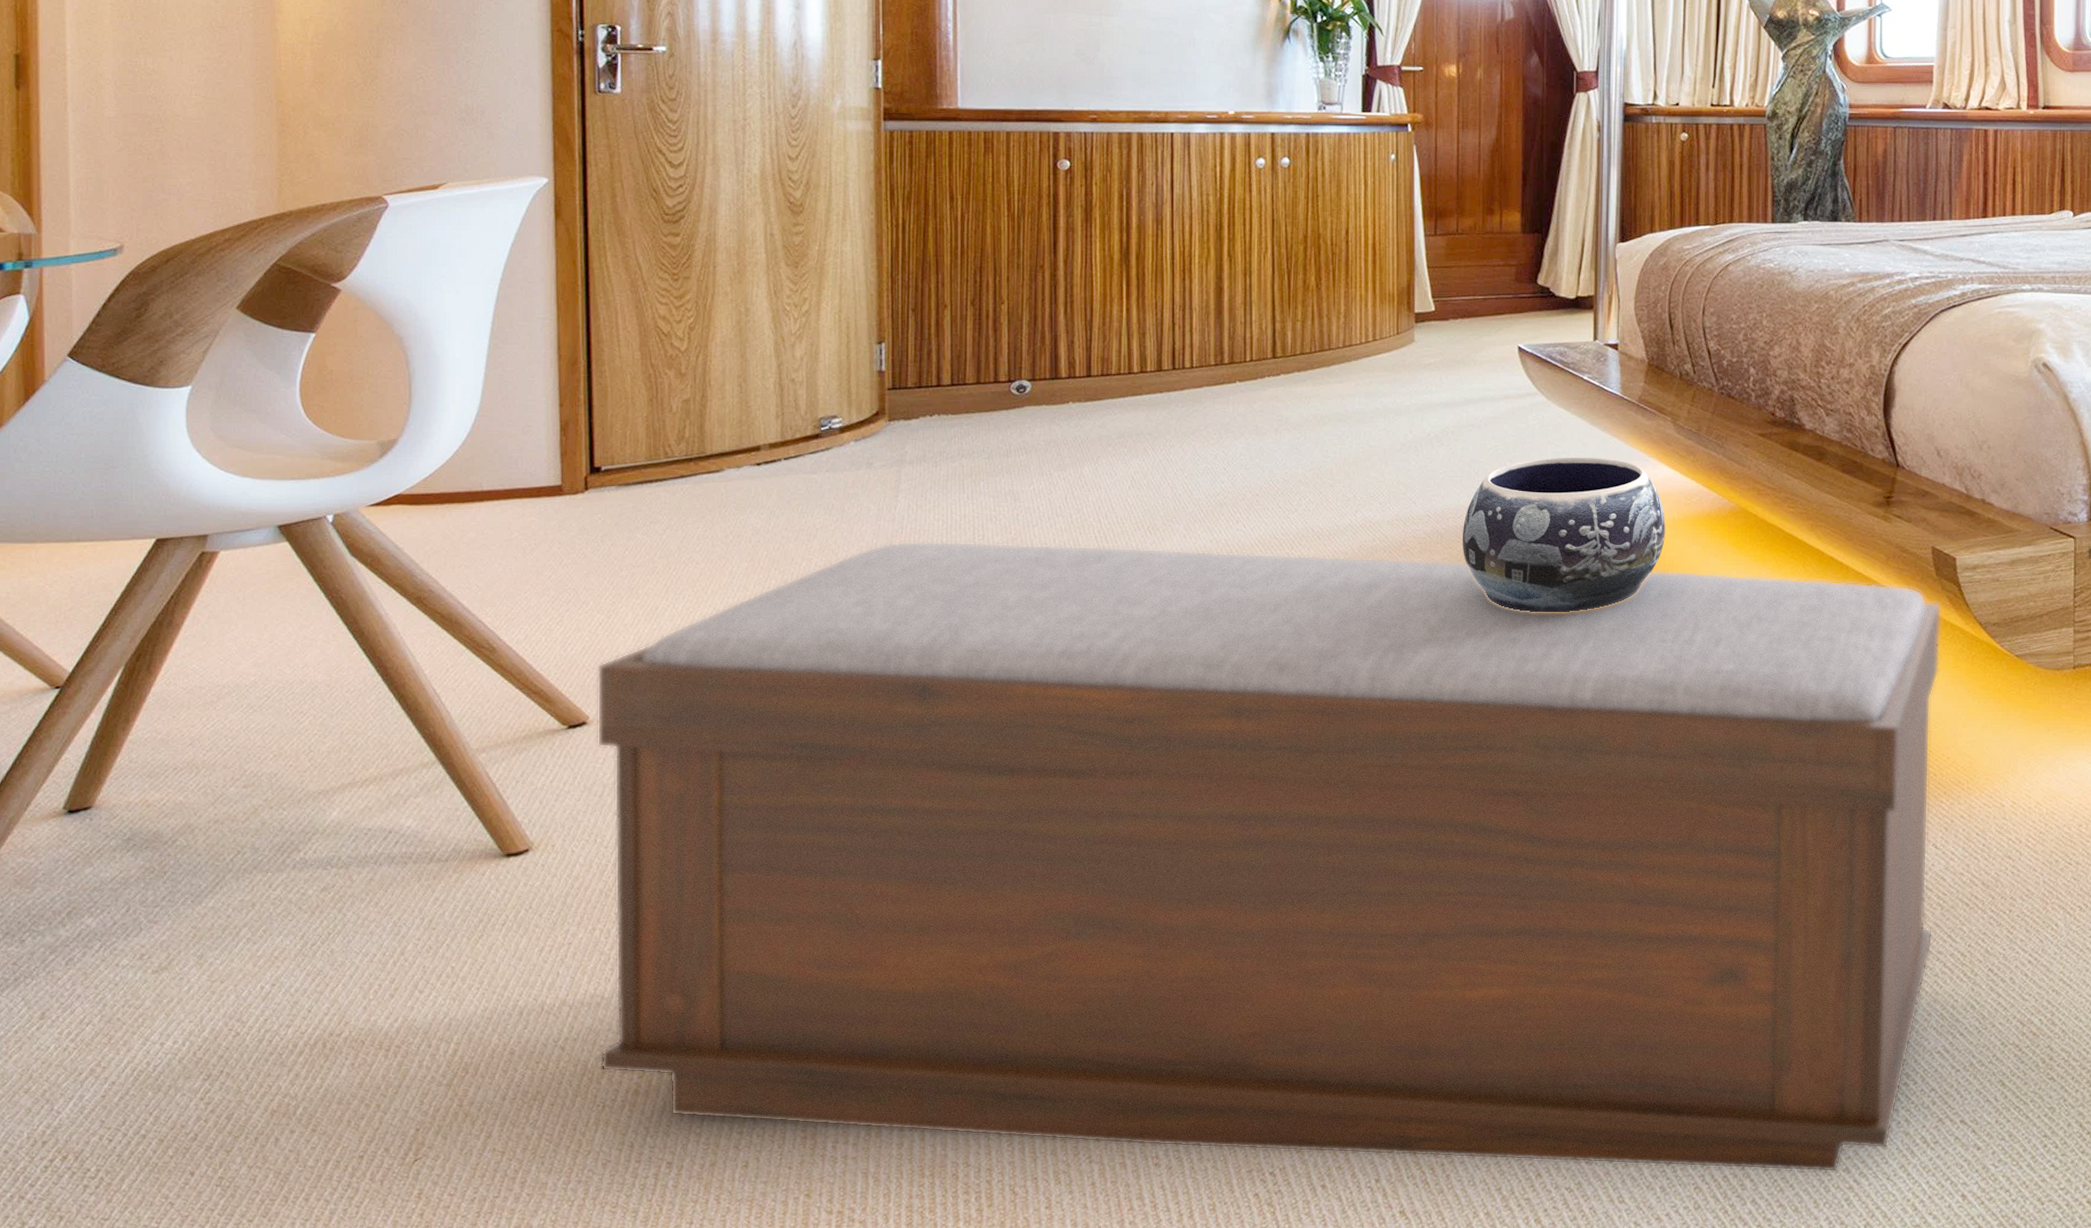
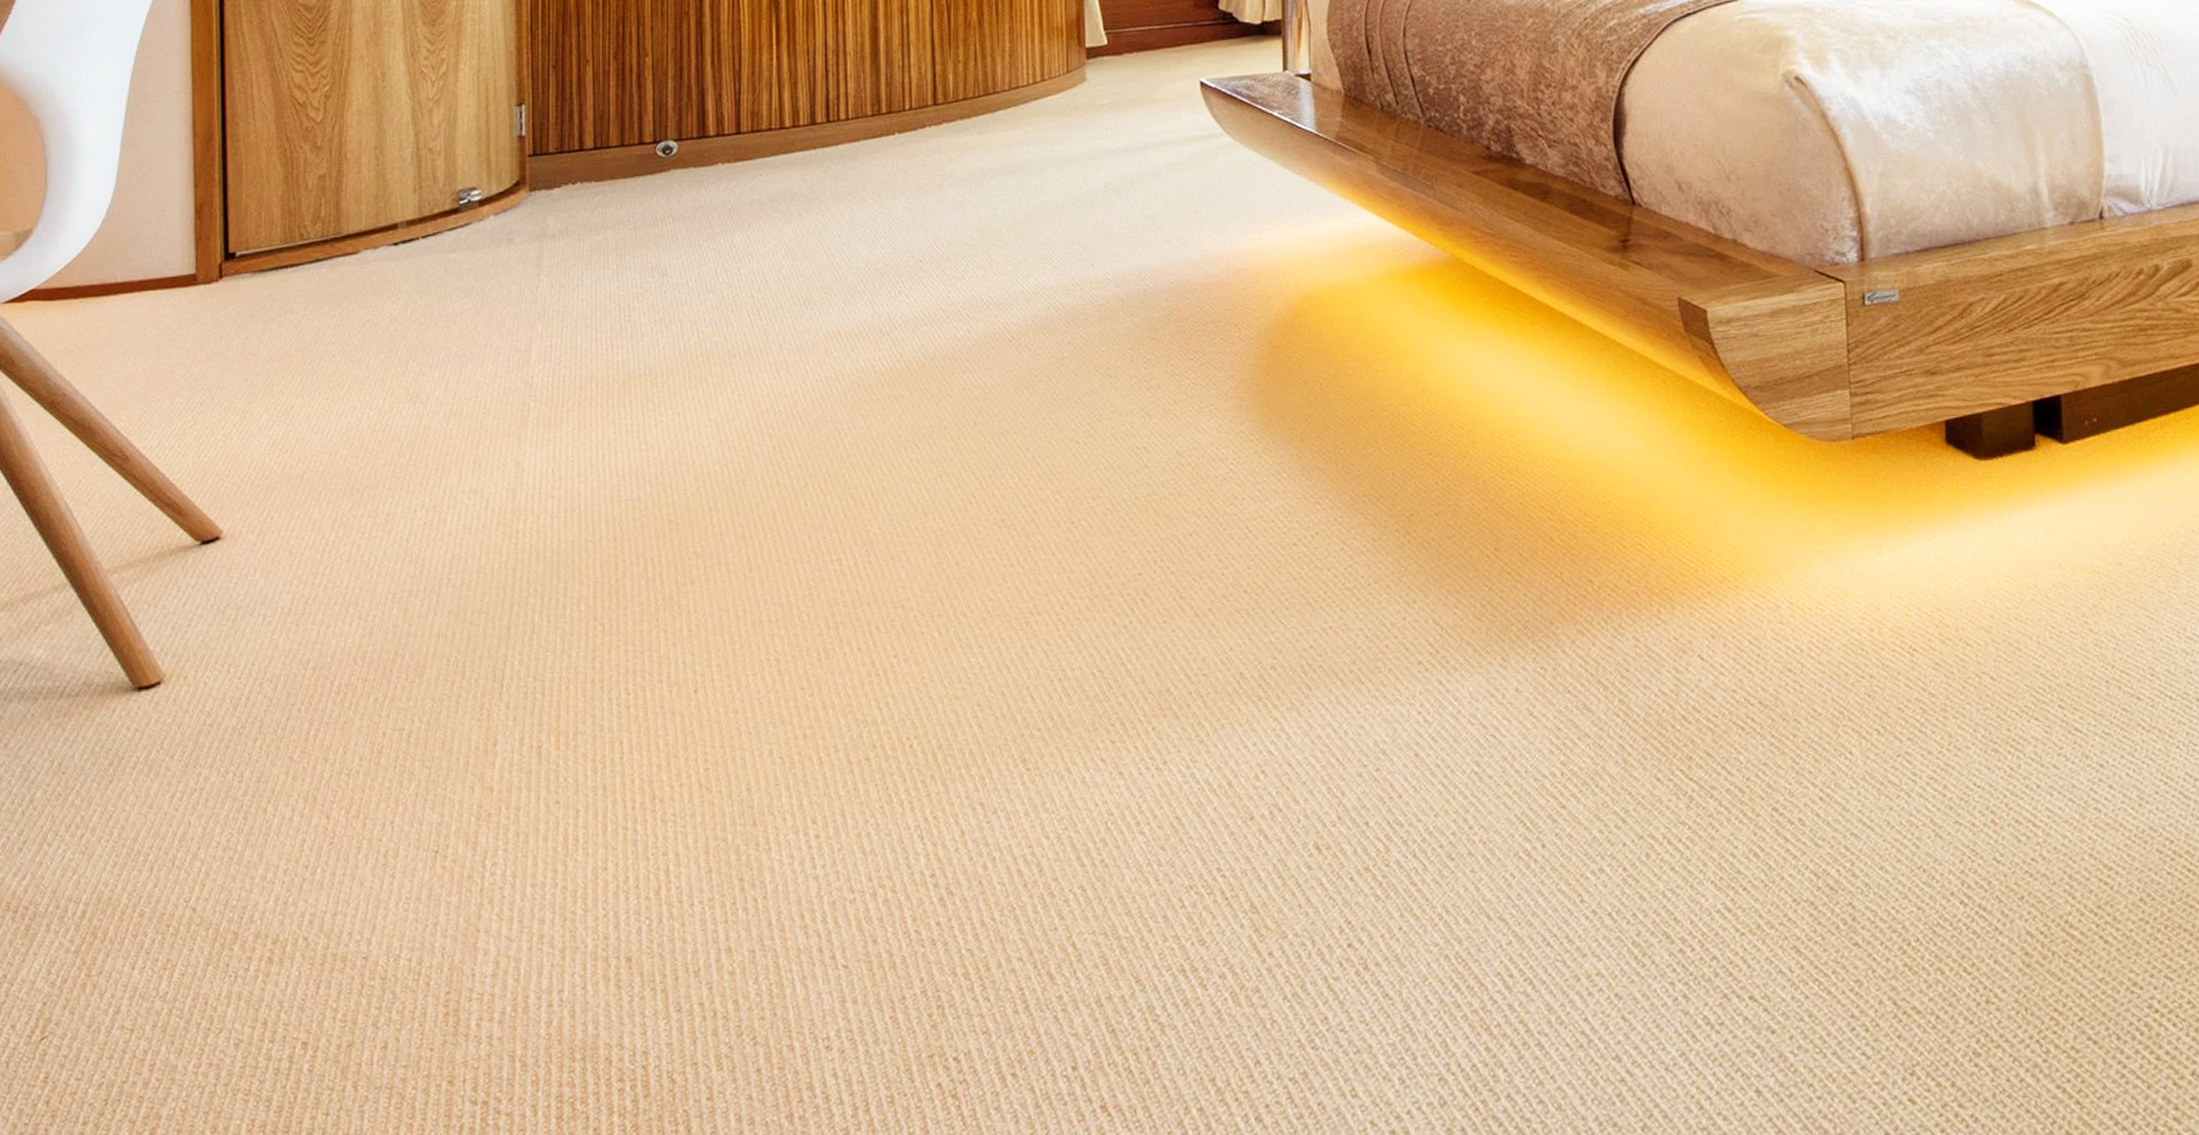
bench: present [597,541,1942,1172] -> none [230,323,1704,1061]
decorative bowl: present [1462,457,1665,613] -> none [1145,205,1372,388]

